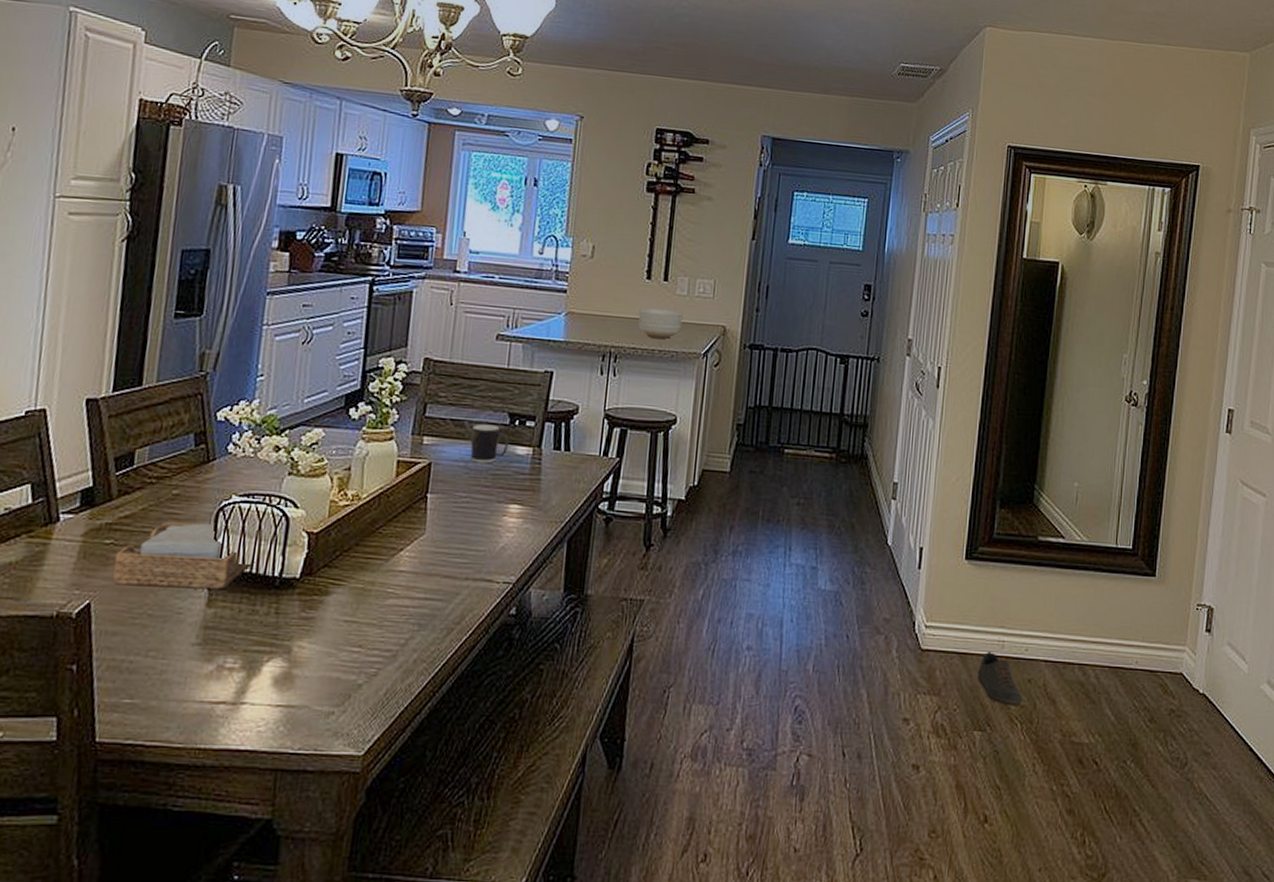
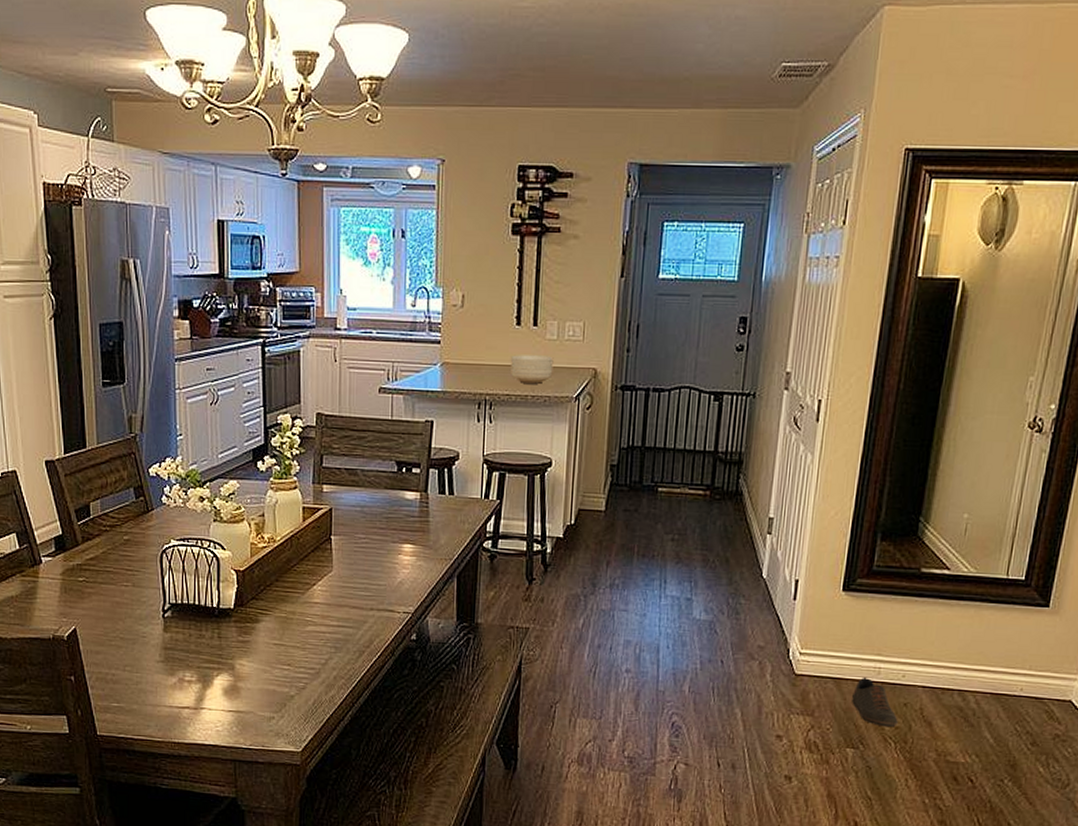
napkin holder: present [111,522,256,590] -> none [88,563,197,618]
mug: present [470,424,509,464] -> none [364,472,398,508]

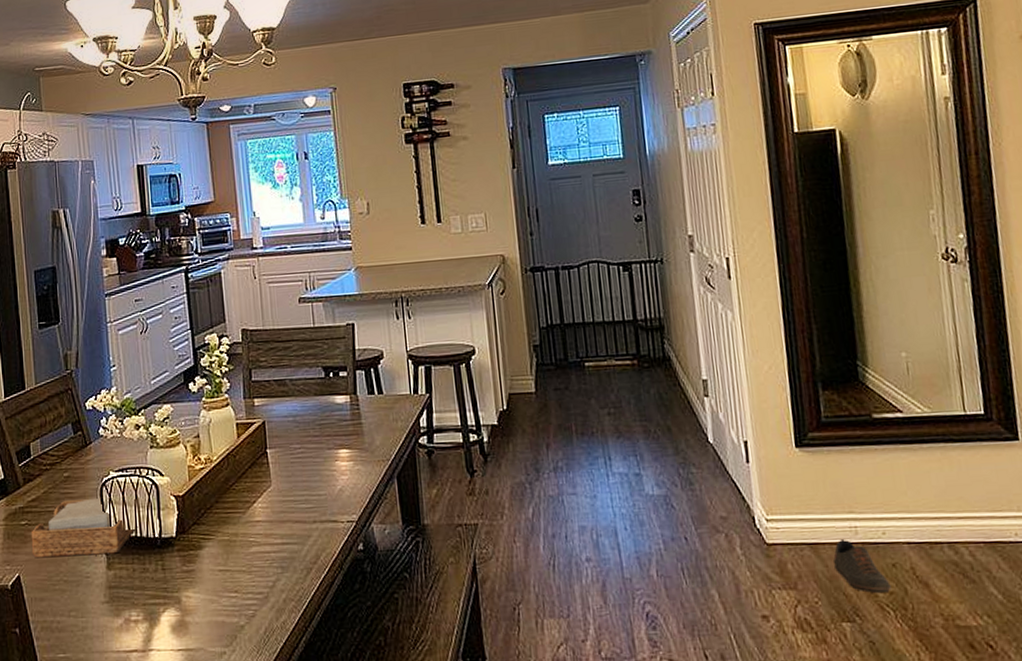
napkin holder: none [88,563,197,618] -> present [31,499,138,558]
bowl: present [510,355,554,384] -> none [419,248,463,277]

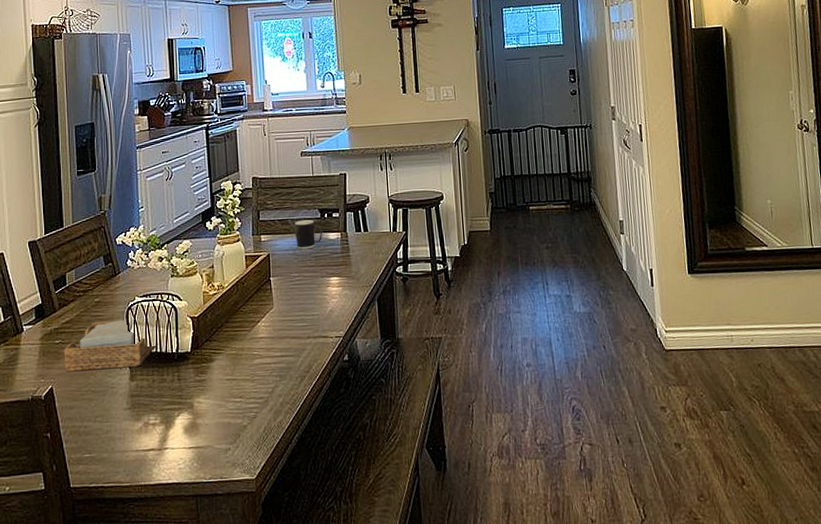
mug: none [293,379,328,416] -> present [294,219,322,250]
shoe: present [833,538,892,594] -> none [714,345,757,388]

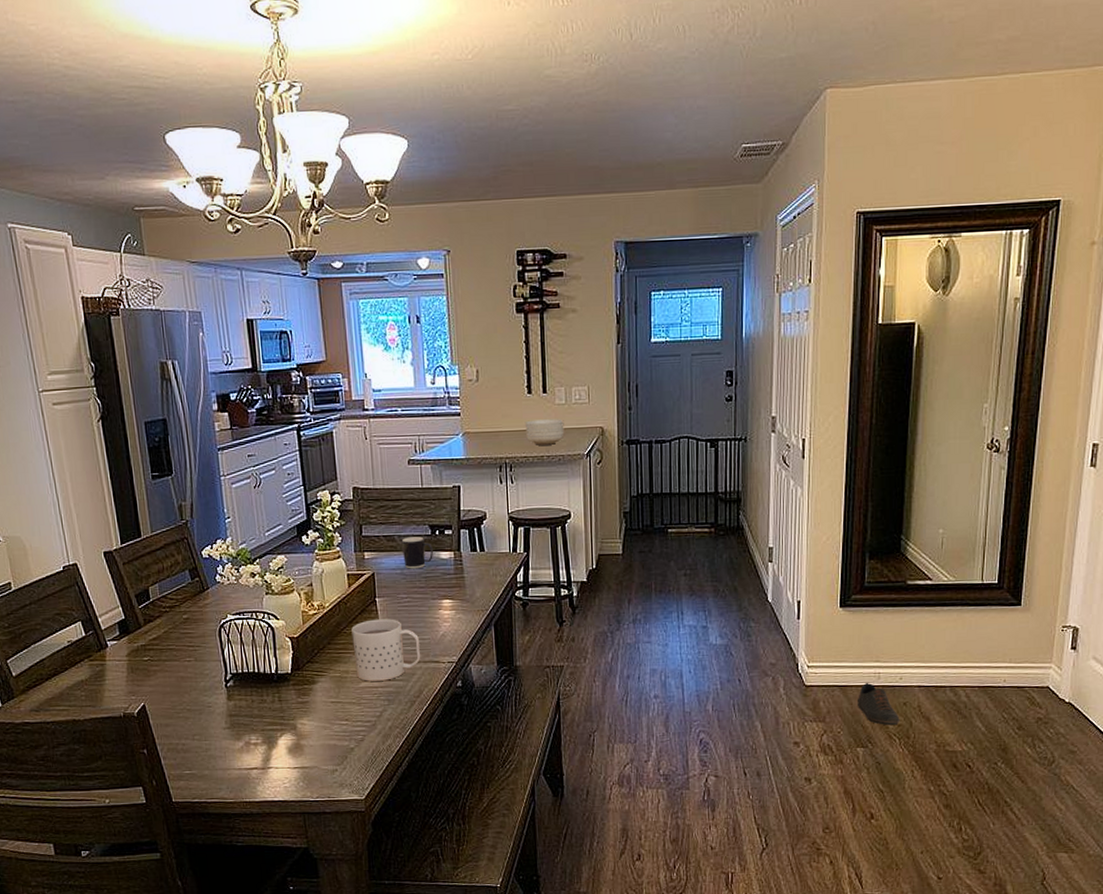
napkin holder: present [64,320,159,372] -> none [153,639,256,690]
mug: none [248,296,311,358] -> present [351,619,421,681]
bowl: none [401,113,435,137] -> present [524,419,565,445]
shoe: none [714,345,757,388] -> present [858,682,900,726]

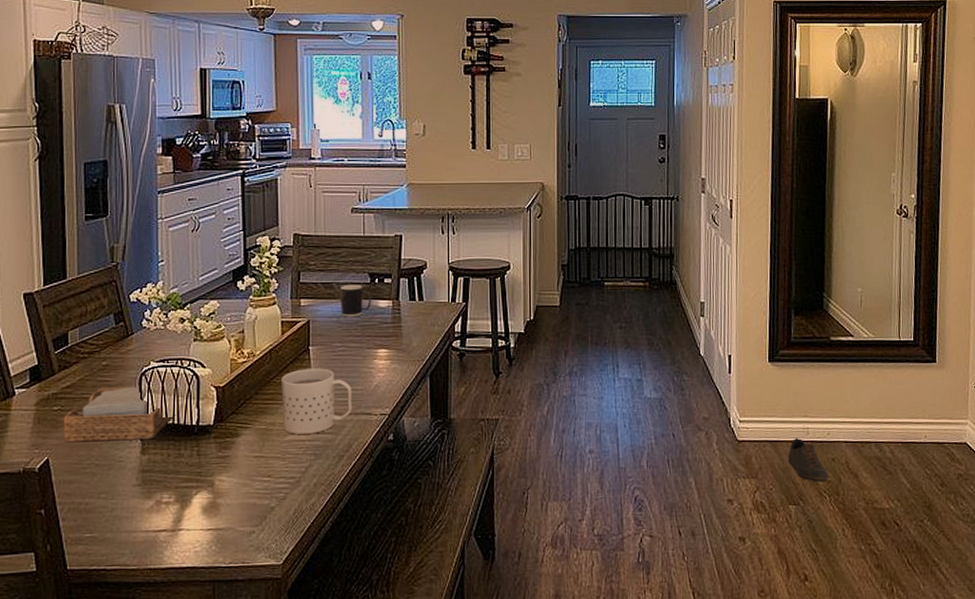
napkin holder: none [153,639,256,690] -> present [63,387,176,443]
bowl: present [524,419,565,445] -> none [468,174,506,198]

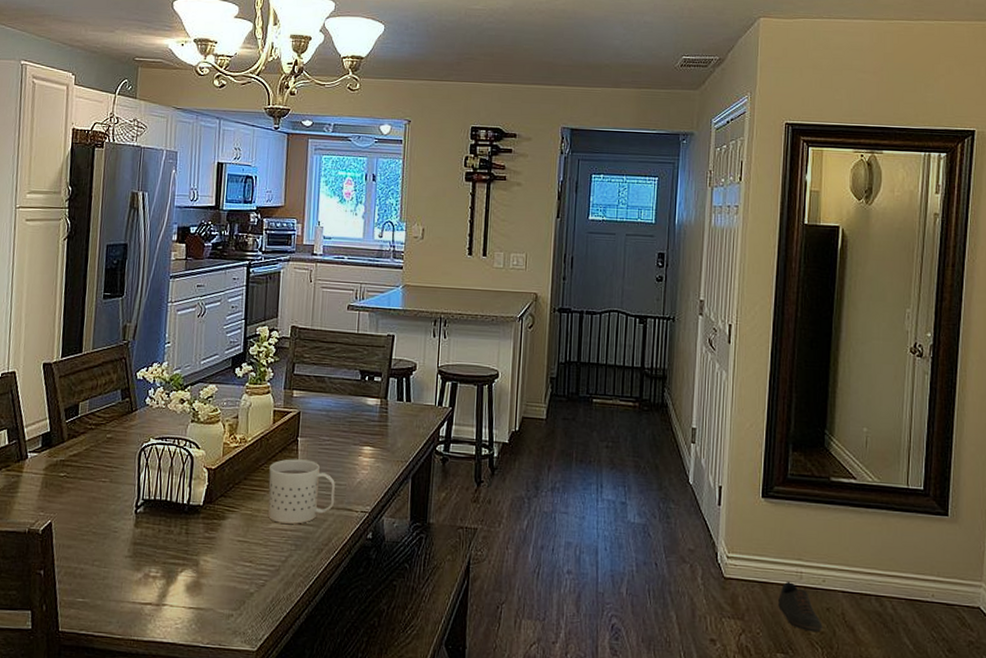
napkin holder: present [63,387,176,443] -> none [66,459,170,514]
mug: present [339,284,371,317] -> none [330,379,361,412]

